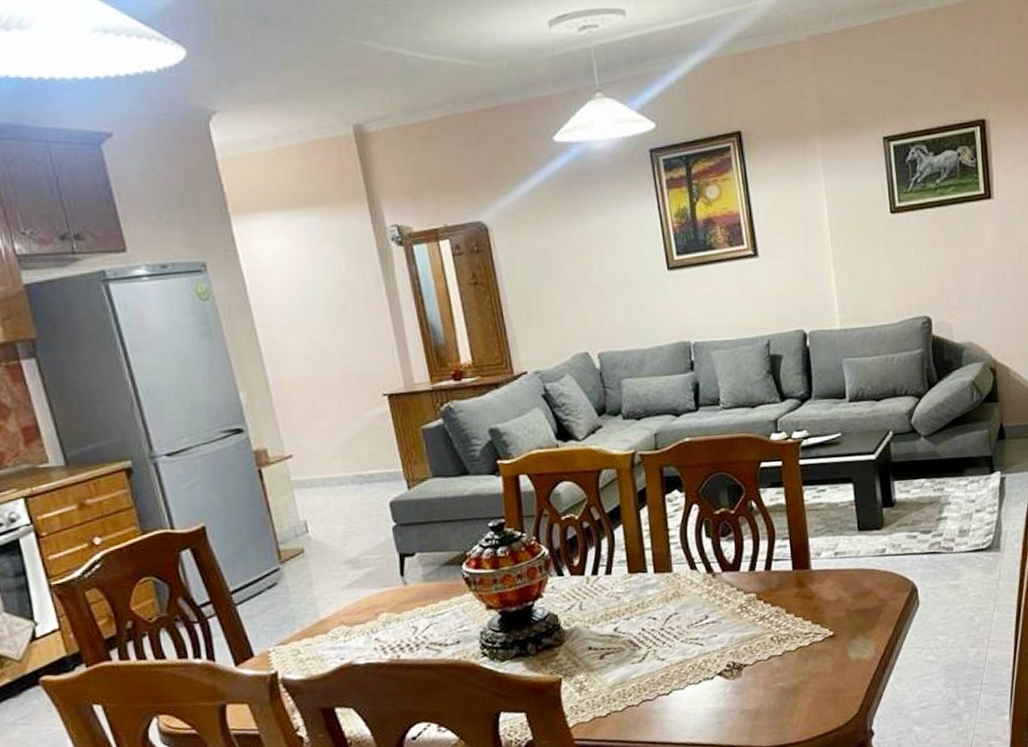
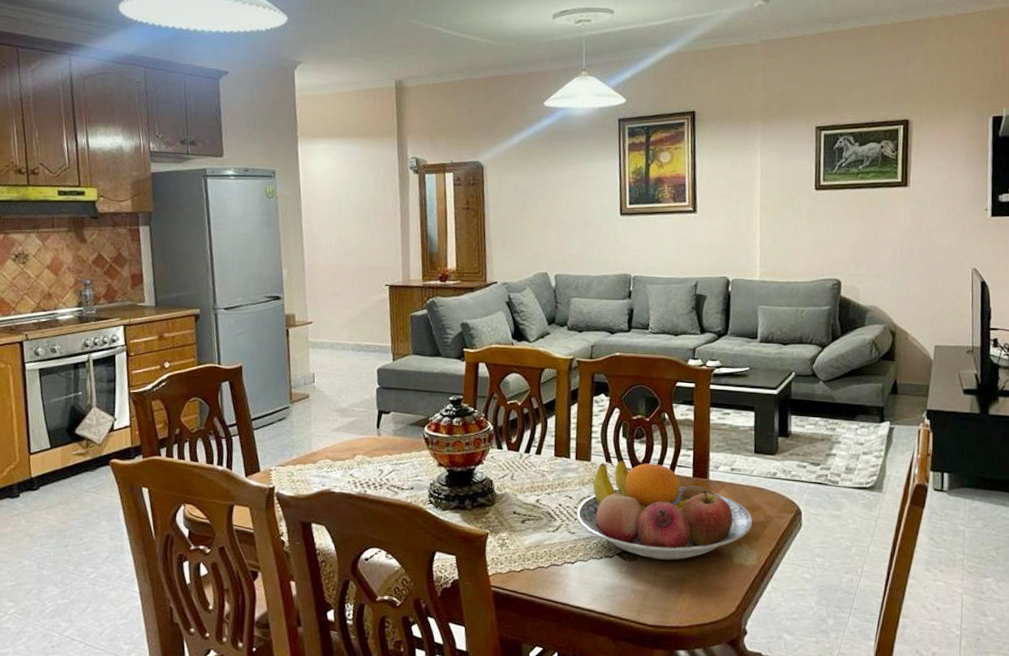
fruit bowl: none [664,561,866,672] -> present [576,460,753,561]

